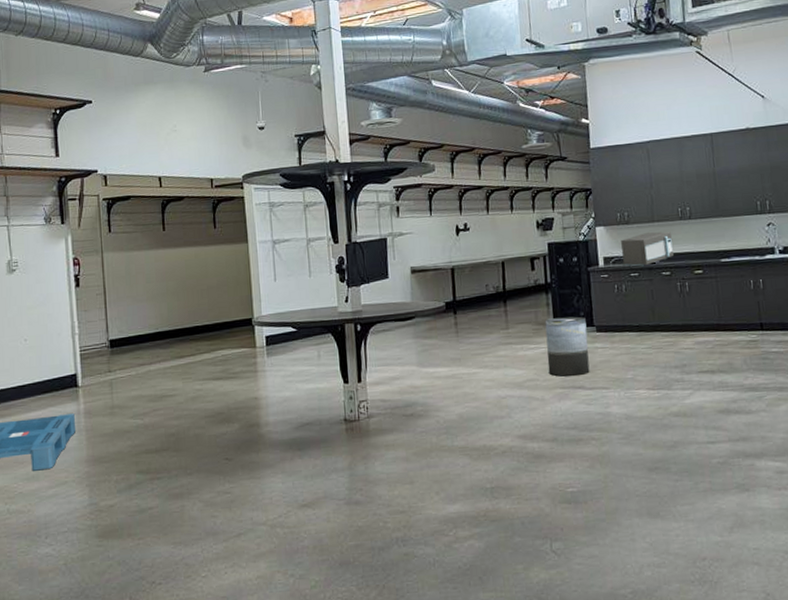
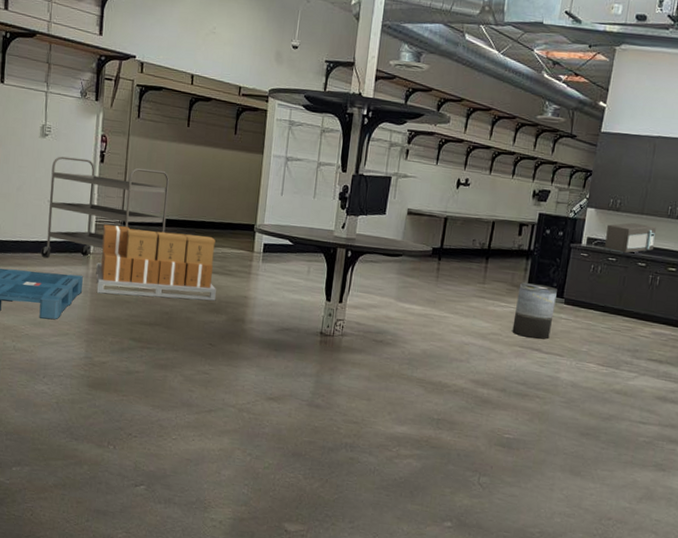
utility cart: none [23,281,157,403] -> present [40,156,170,258]
cardboard boxes: none [87,341,224,429] -> present [96,224,216,301]

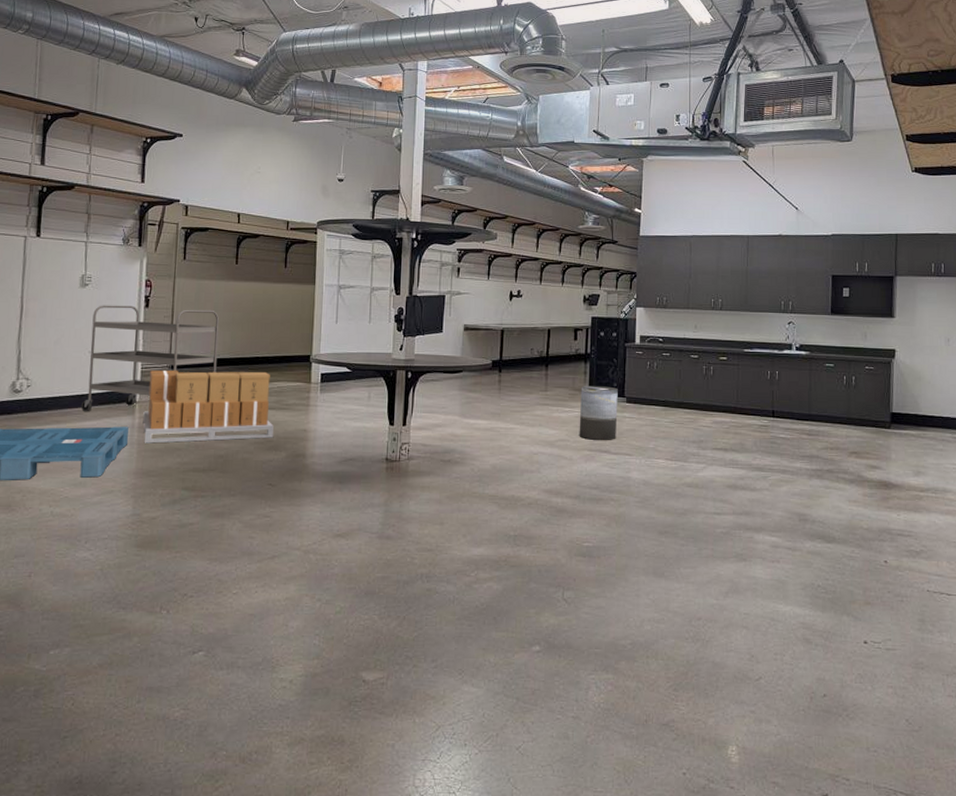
microwave: present [604,222,656,255] -> none [658,317,703,349]

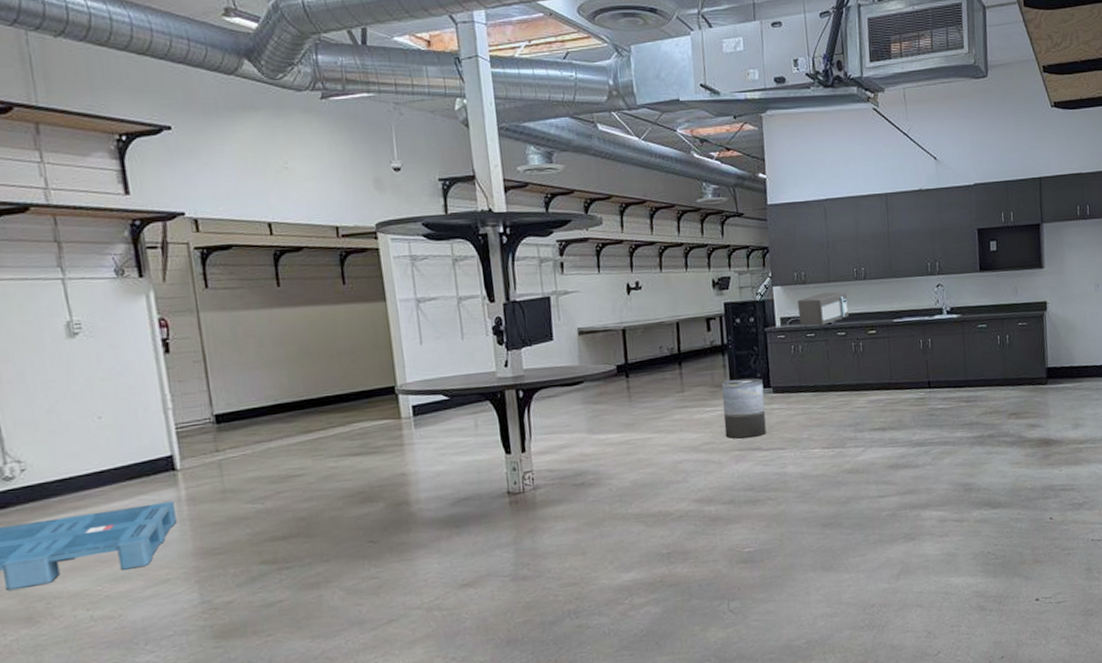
utility cart: present [80,305,220,412] -> none [93,346,277,492]
cardboard boxes: present [143,370,274,444] -> none [188,413,365,518]
microwave: none [658,317,703,349] -> present [798,291,849,328]

